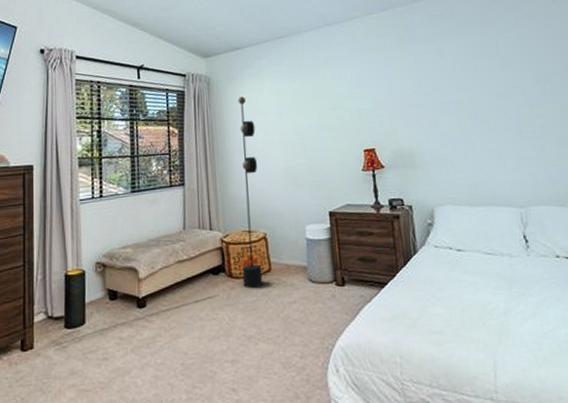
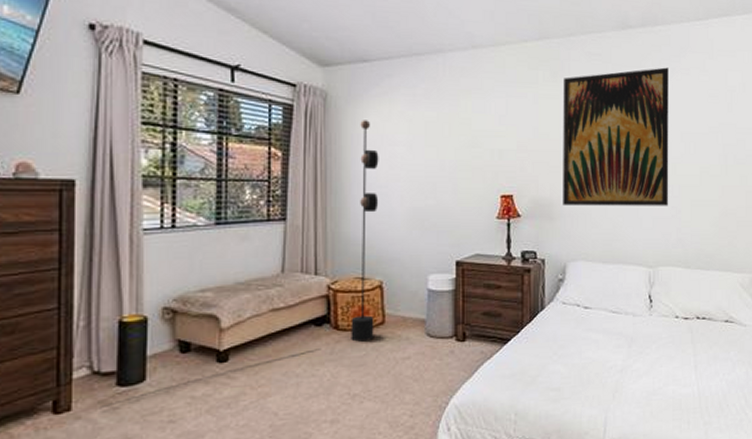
wall art: none [410,17,531,154] -> present [563,67,669,206]

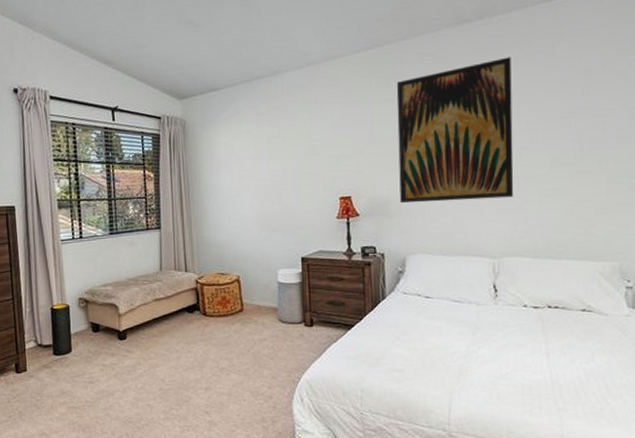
floor lamp: present [99,120,379,409] -> none [44,141,235,371]

